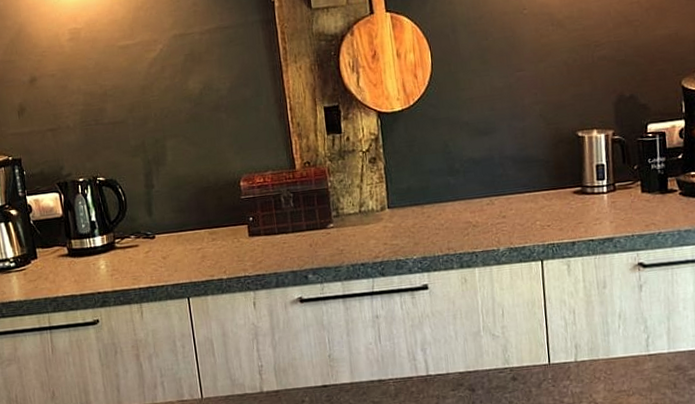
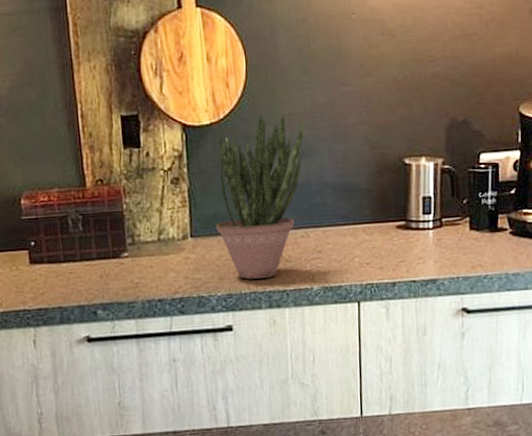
potted plant: none [410,98,486,244] -> present [216,113,305,280]

